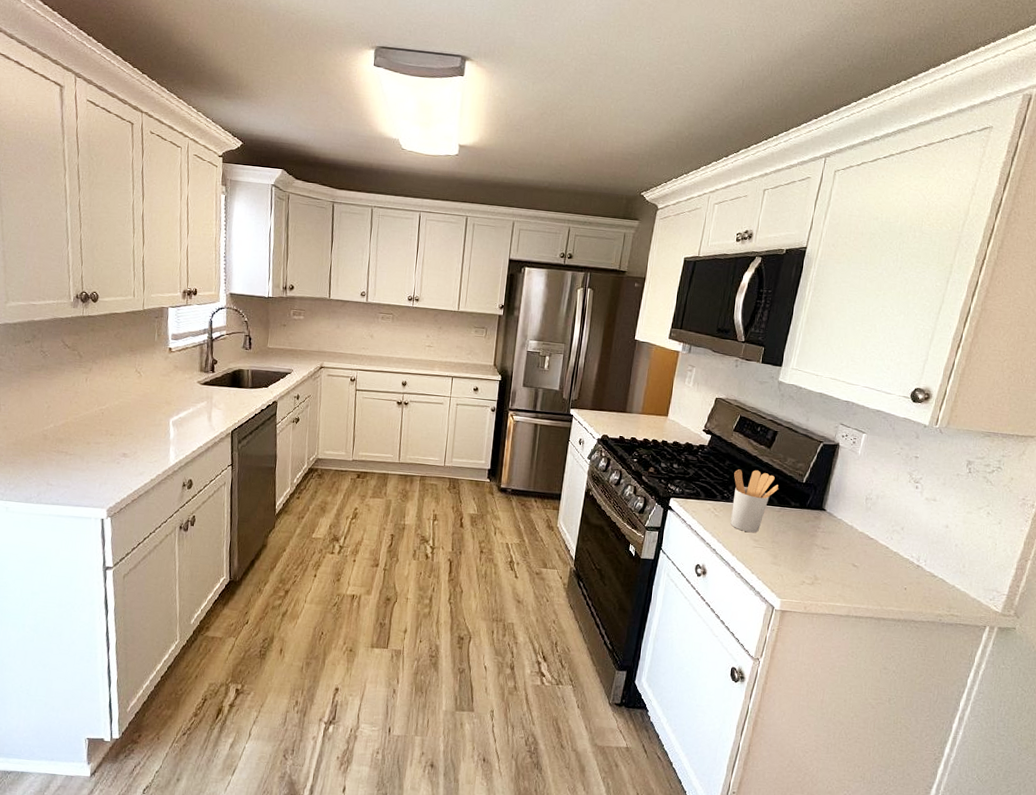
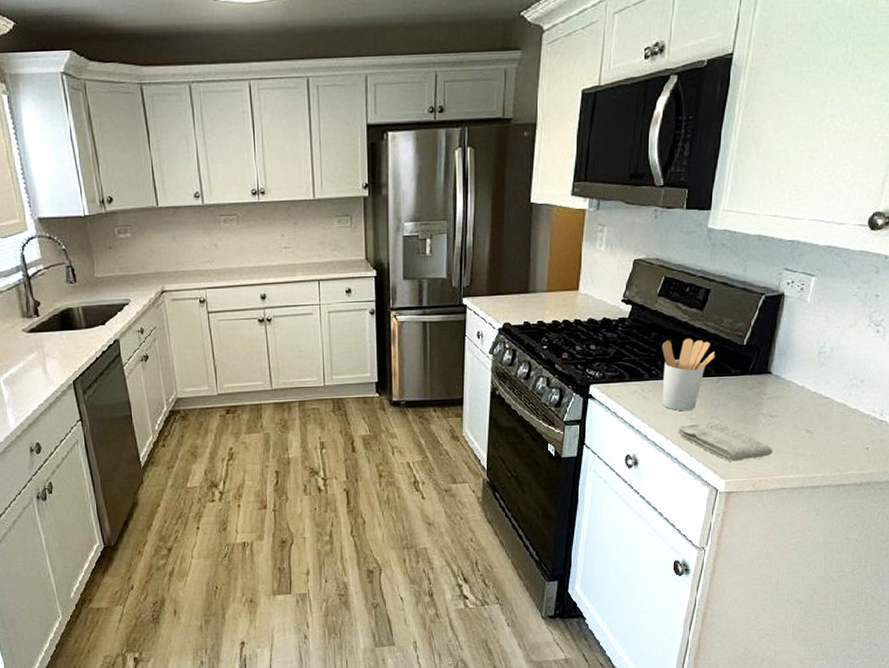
washcloth: none [742,545,823,584] -> present [677,421,772,462]

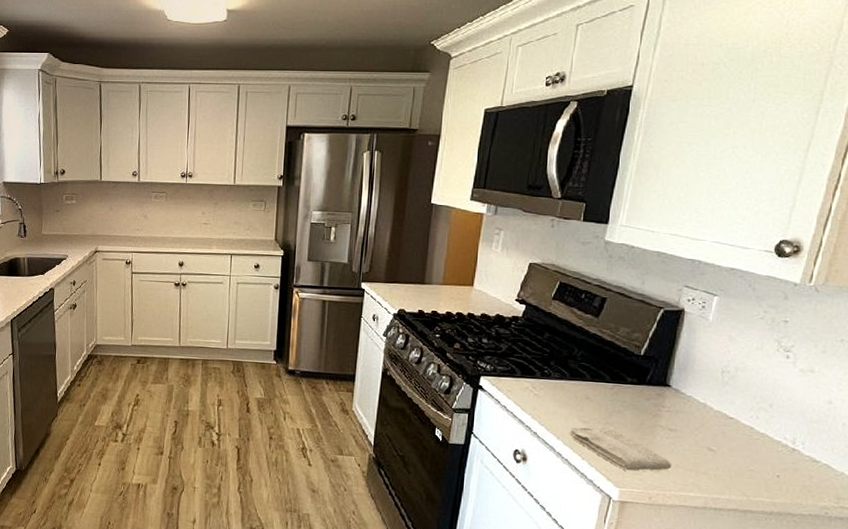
utensil holder: present [662,338,716,411] -> none [553,342,611,414]

